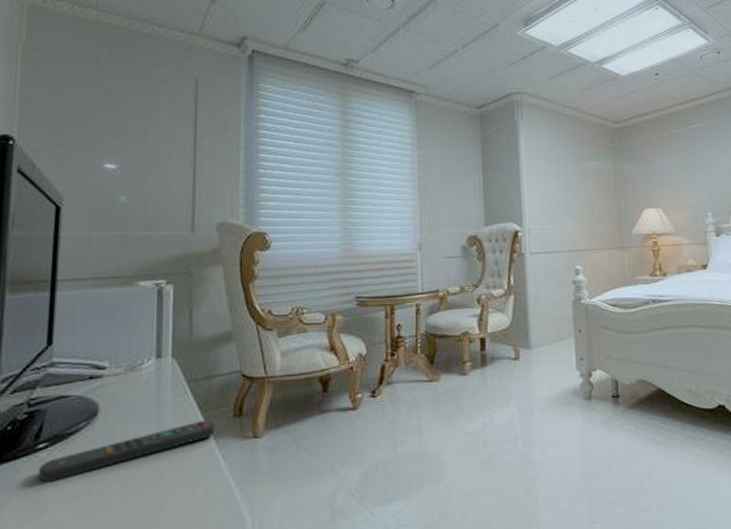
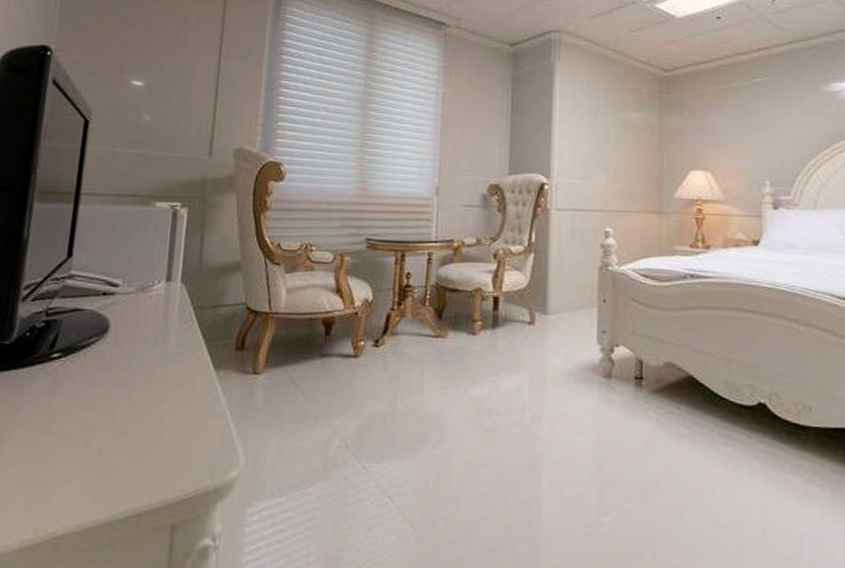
remote control: present [39,420,216,482] -> none [51,349,218,392]

